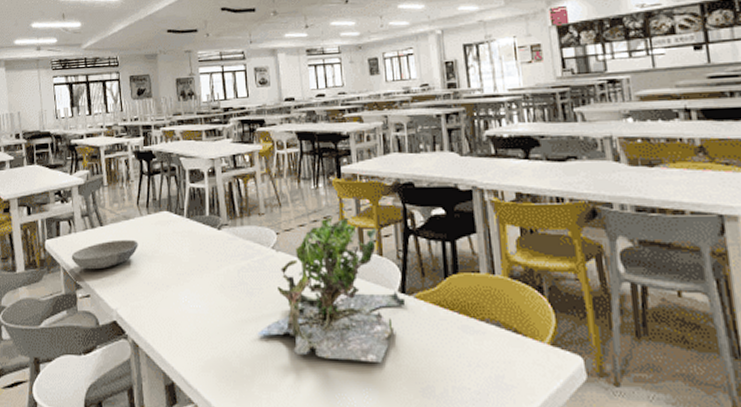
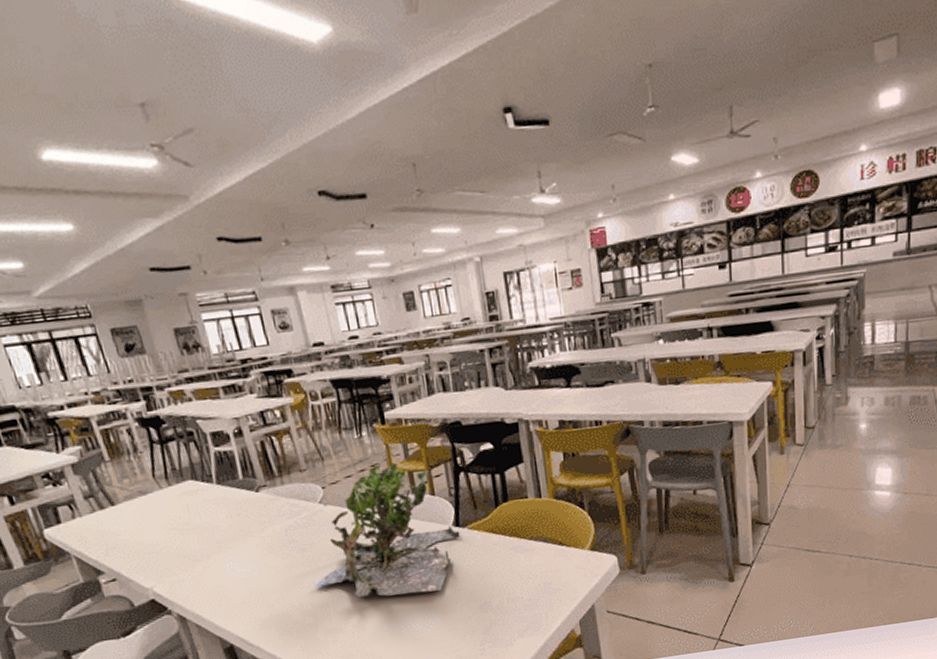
bowl: present [71,239,138,270] -> none [81,514,164,554]

